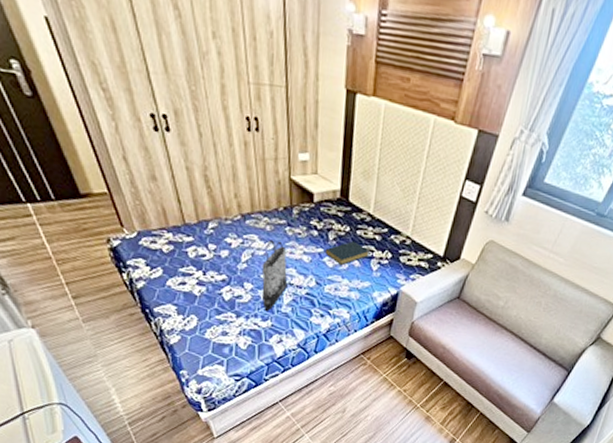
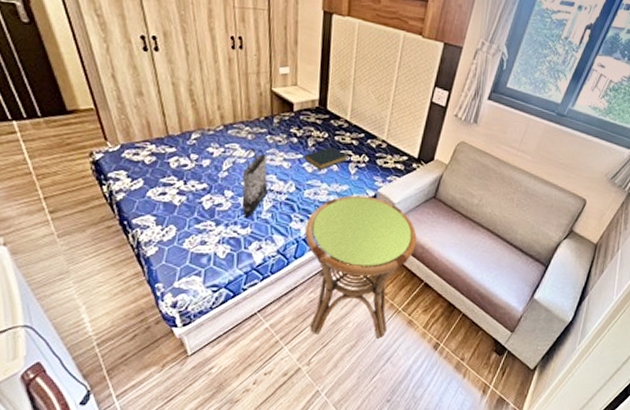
side table: none [325,292,439,432] -> present [305,195,417,338]

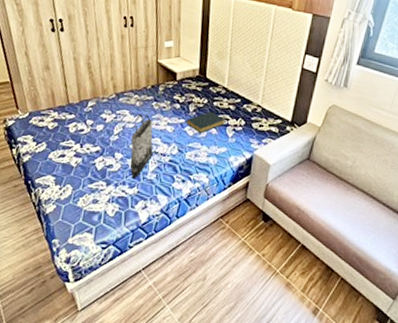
side table: present [305,195,417,338] -> none [186,157,293,301]

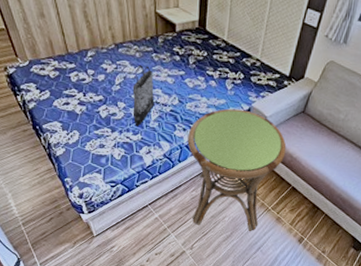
hardback book: present [186,111,225,134] -> none [186,64,224,86]
side table: none [186,157,293,301] -> present [187,108,287,231]

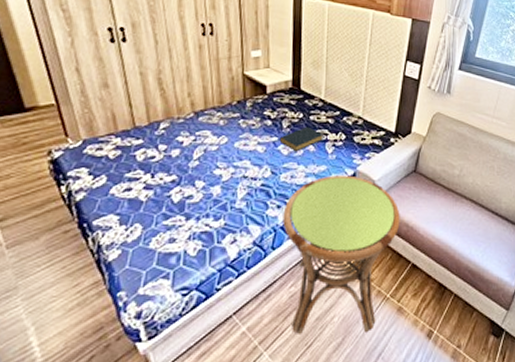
tote bag: present [132,65,155,126] -> none [214,134,242,209]
hardback book: none [186,64,224,86] -> present [279,126,323,152]

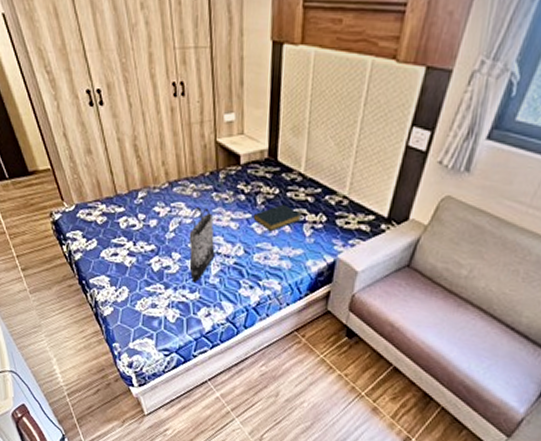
tote bag: none [214,134,242,209] -> present [189,207,215,282]
side table: present [283,175,400,334] -> none [255,261,385,423]

